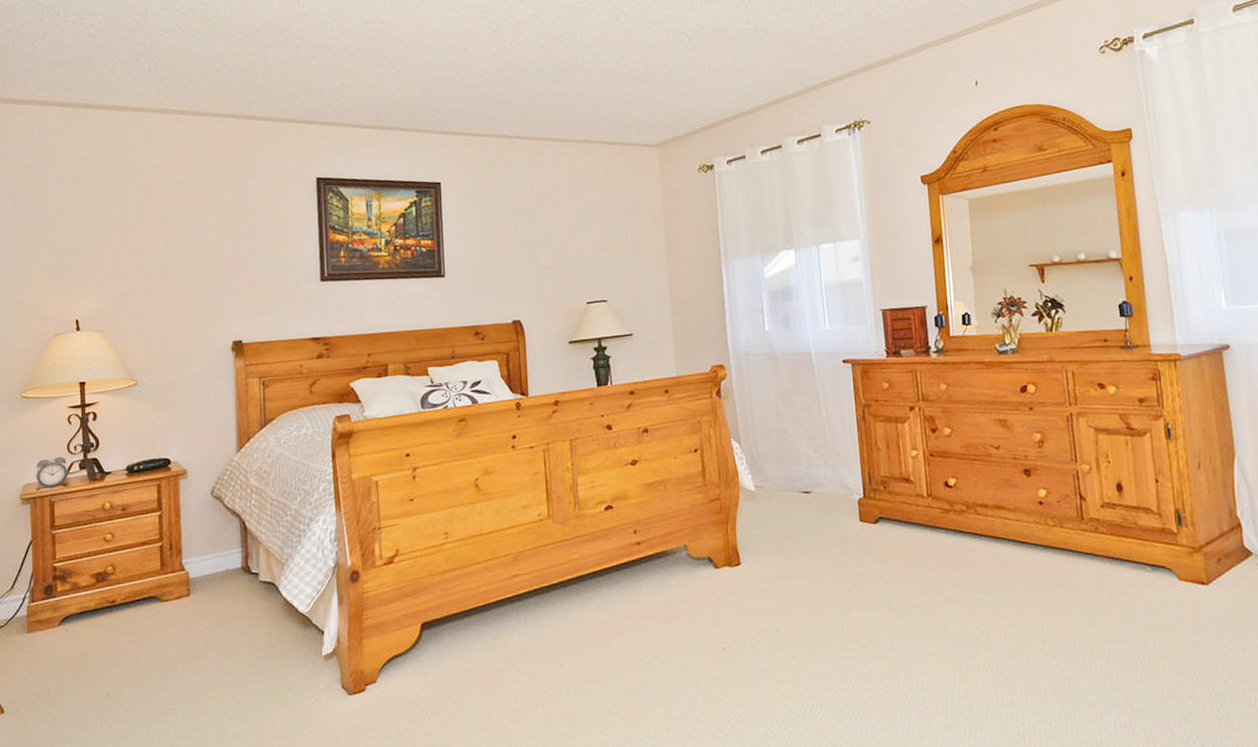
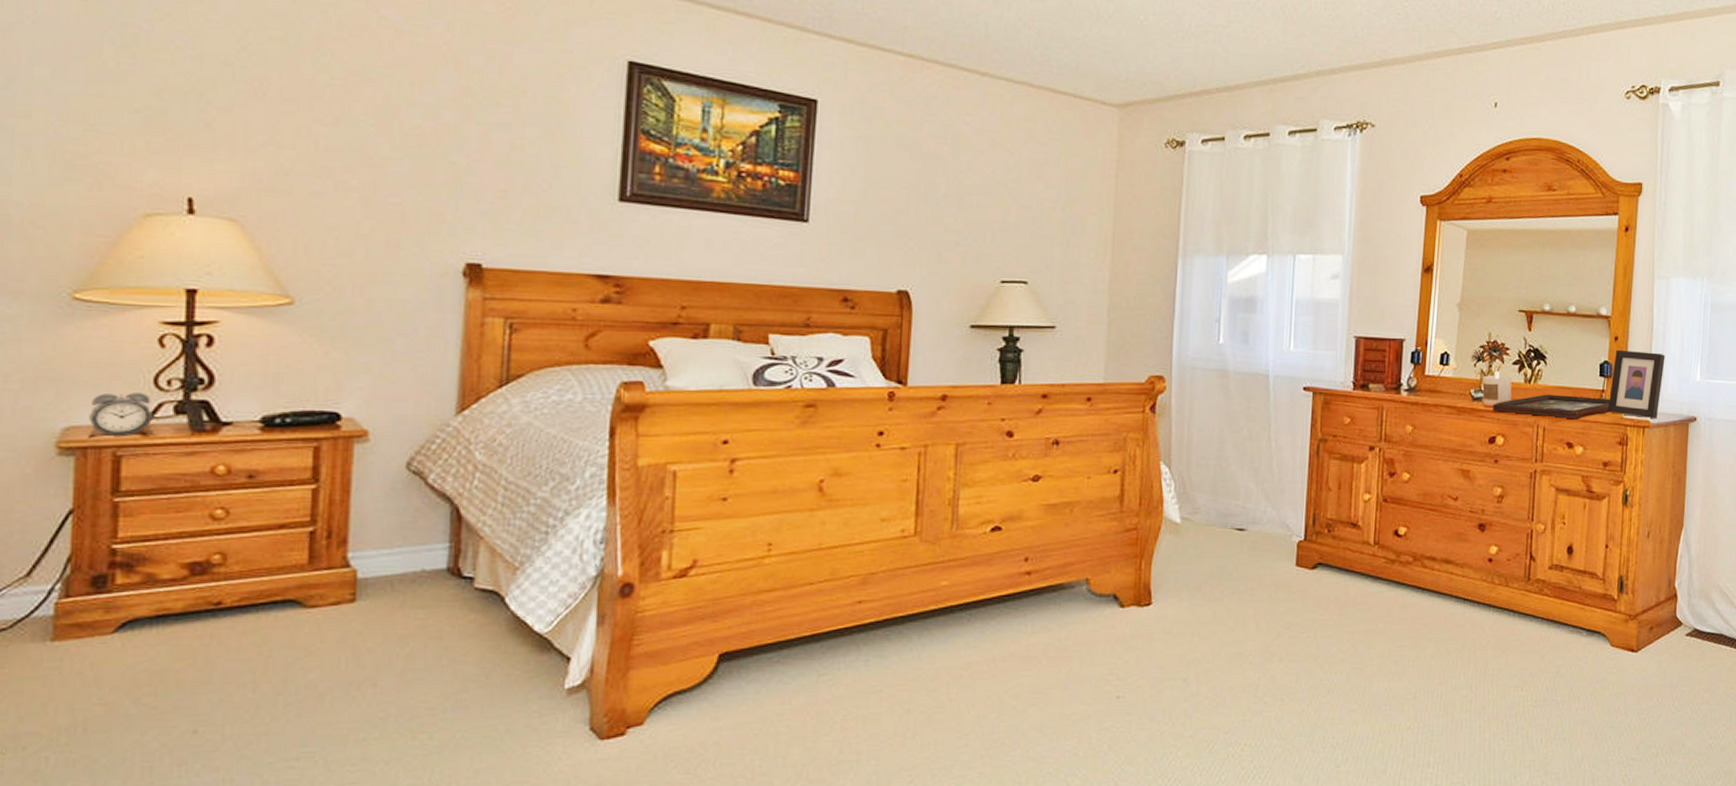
candle: none [1004,323,1036,360] -> present [1481,370,1512,408]
decorative tray: none [1019,337,1136,363] -> present [1493,394,1610,420]
picture frame: none [1132,287,1188,351] -> present [1607,349,1665,418]

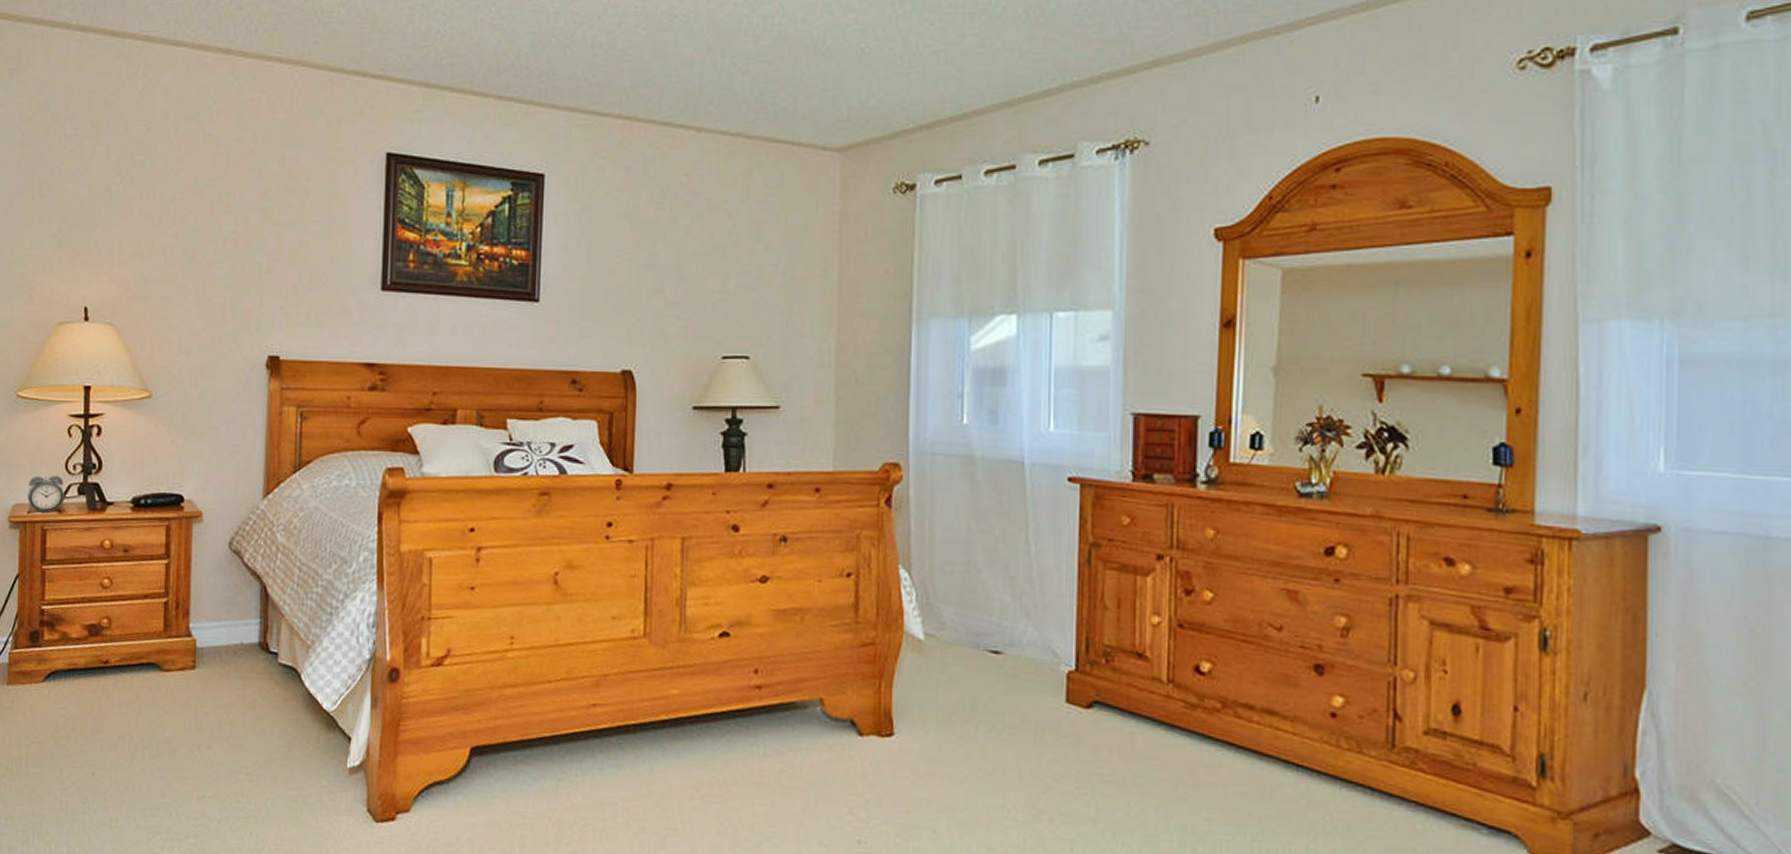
candle: present [1481,370,1512,408] -> none [1311,456,1356,508]
decorative tray: present [1493,394,1610,420] -> none [1329,489,1512,526]
picture frame: present [1607,349,1665,418] -> none [1508,426,1602,526]

